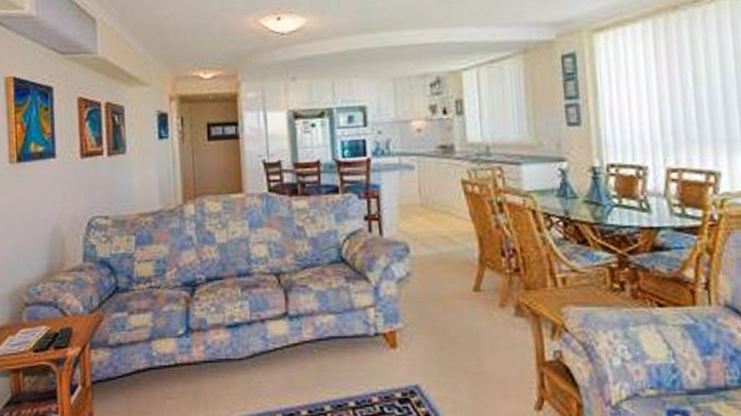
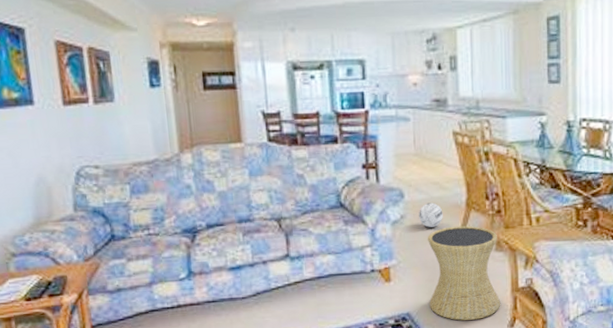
ball: none [426,259,454,287] -> present [419,202,443,228]
side table: none [436,285,525,398] -> present [427,225,501,321]

